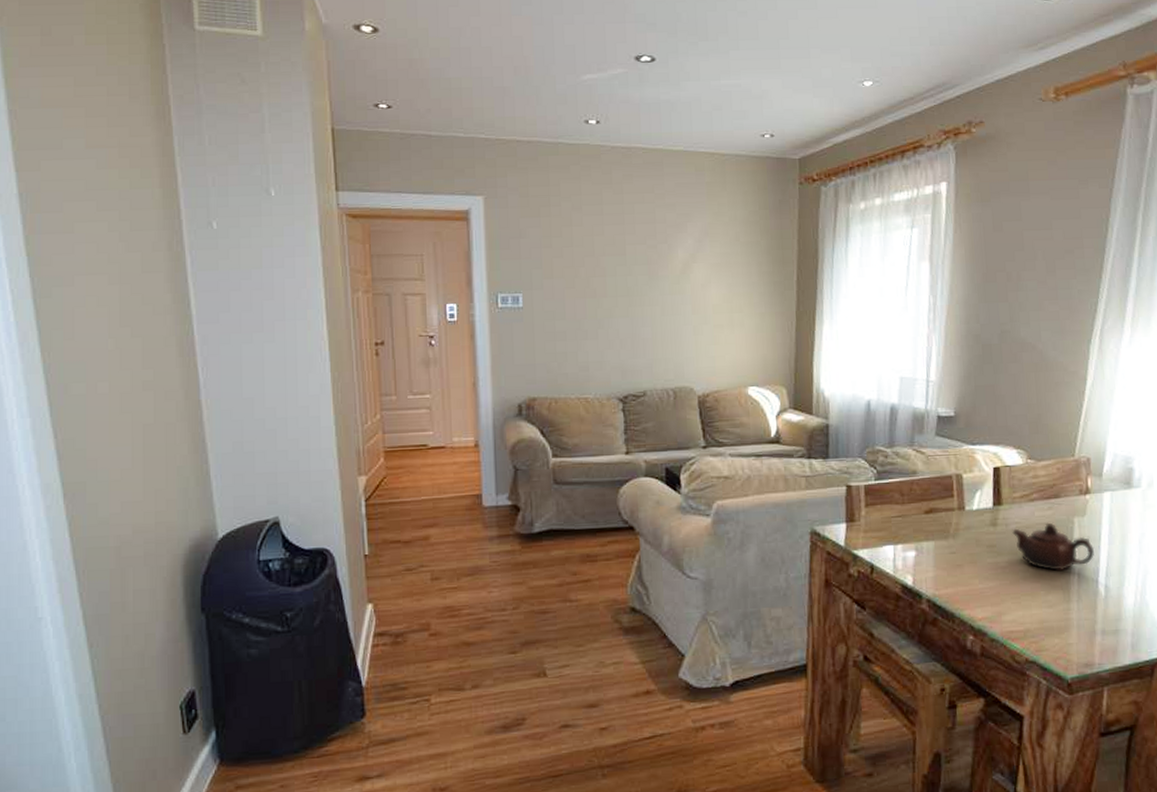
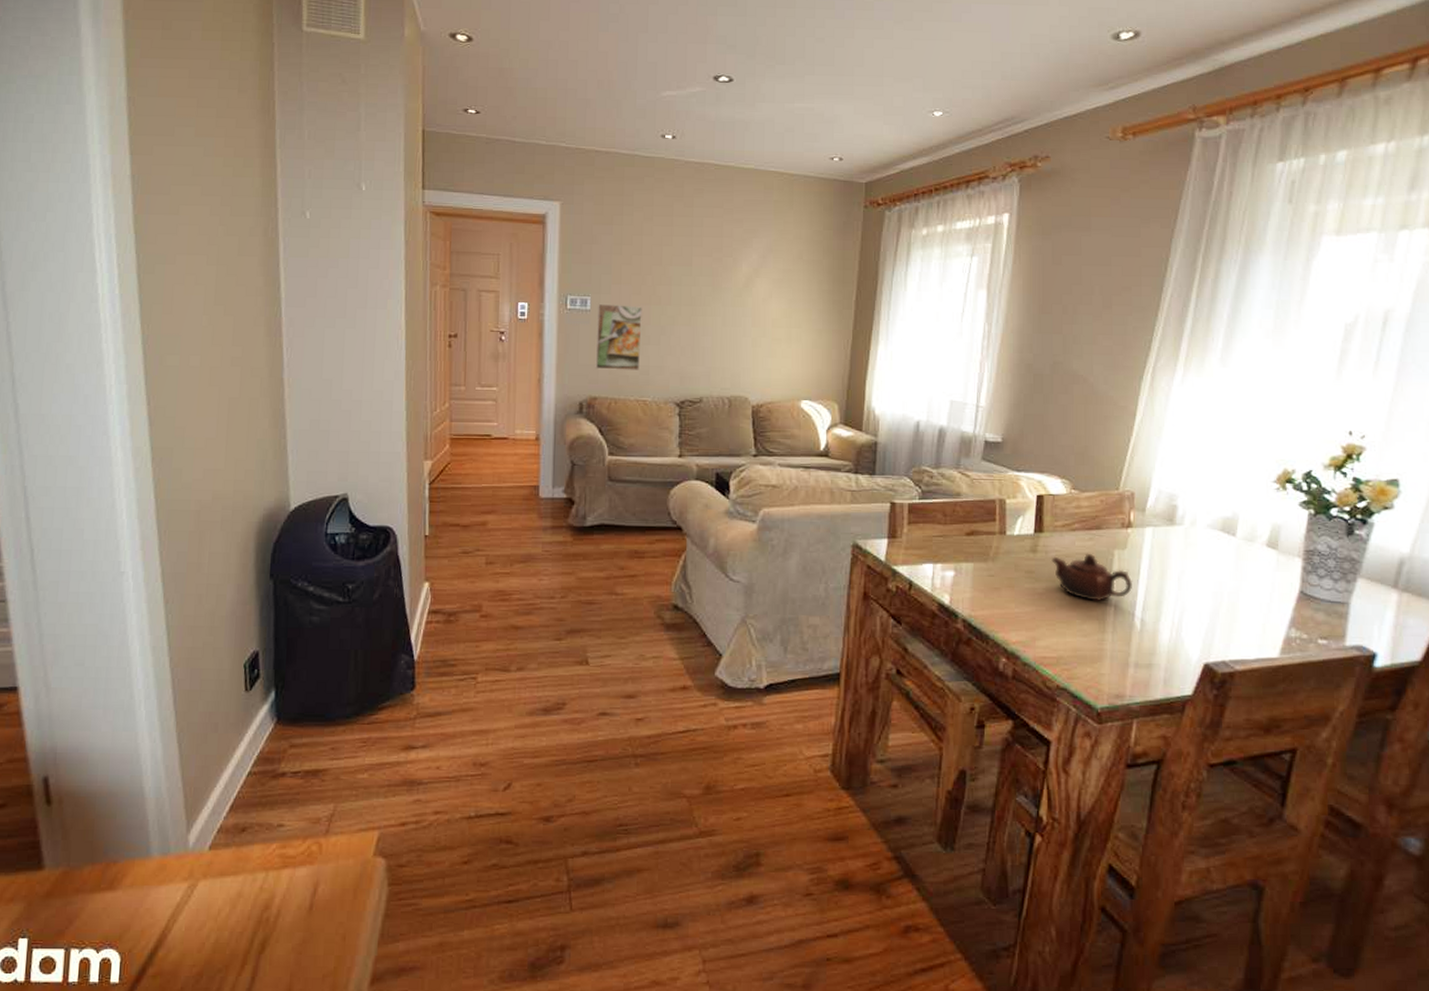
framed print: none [530,299,580,369] -> present [595,303,643,370]

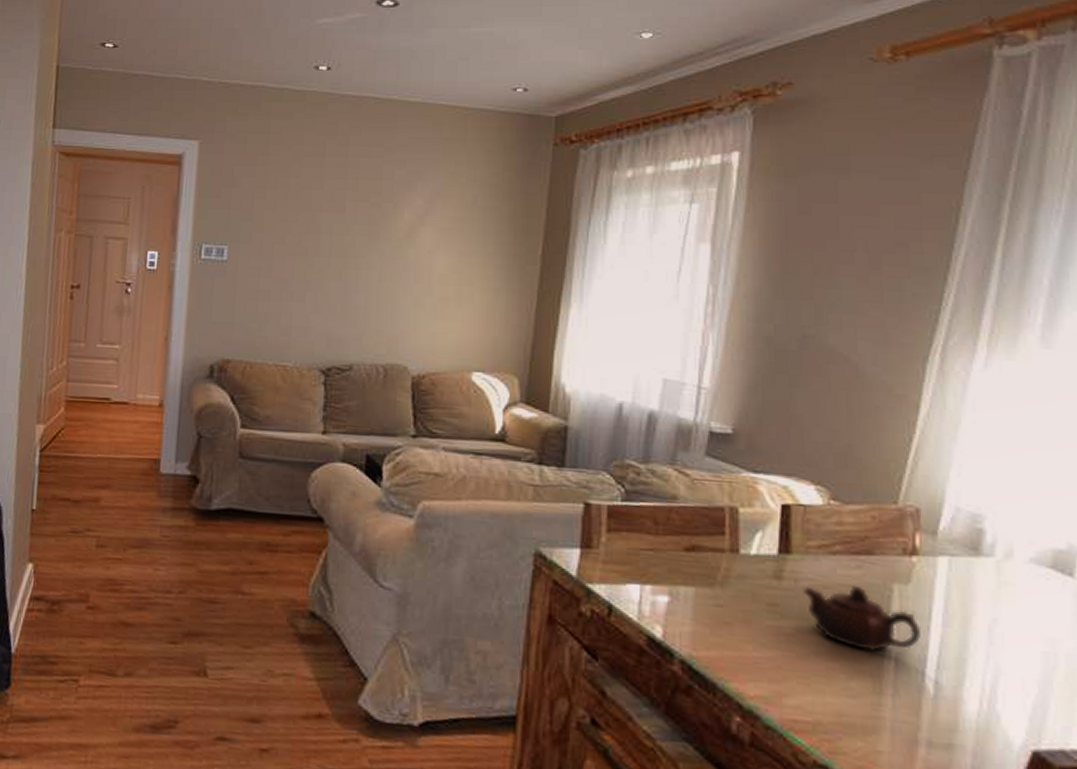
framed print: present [595,303,643,370] -> none [229,253,287,331]

